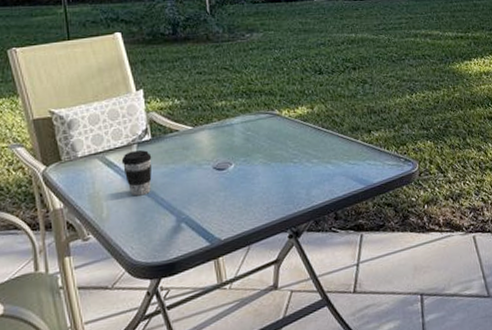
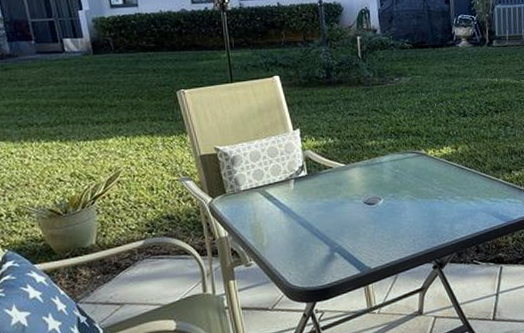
coffee cup: present [121,150,152,196] -> none [280,185,308,227]

